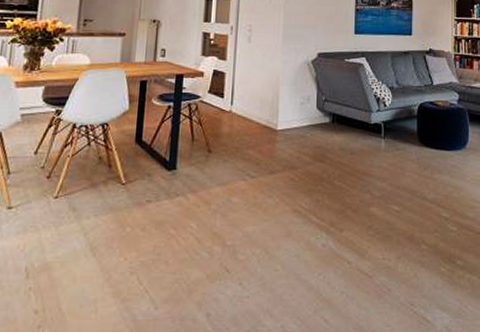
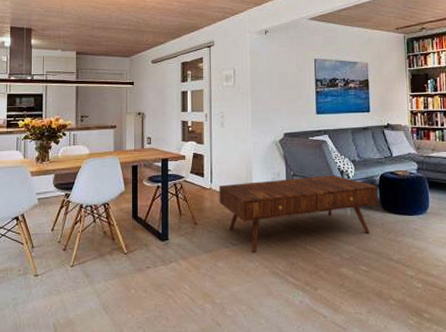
coffee table: none [239,102,415,186] -> present [219,175,378,252]

